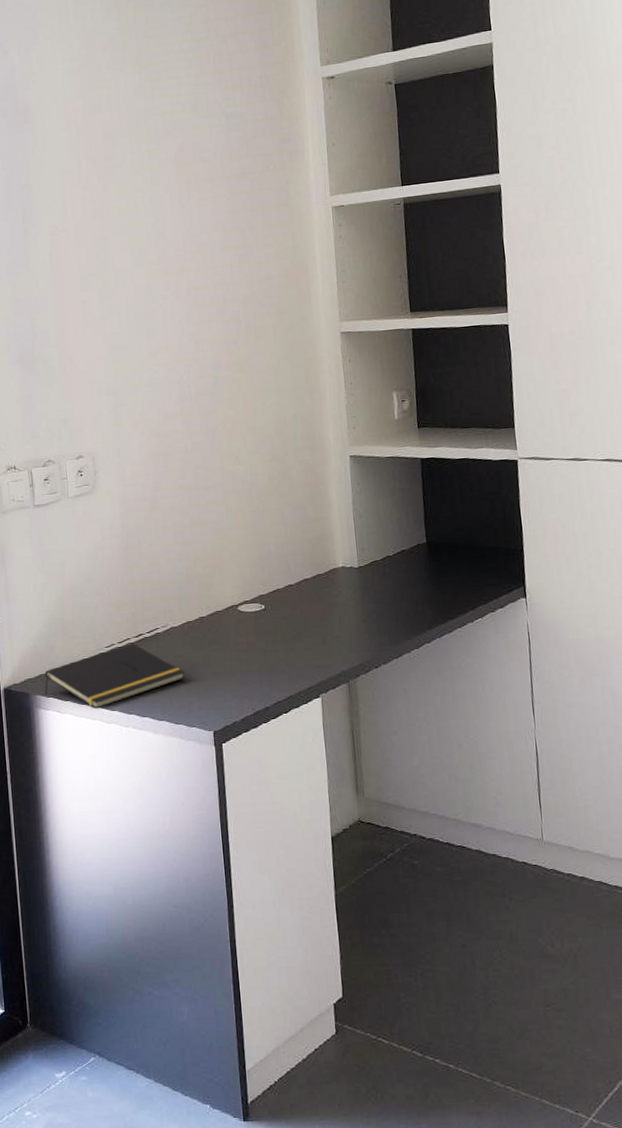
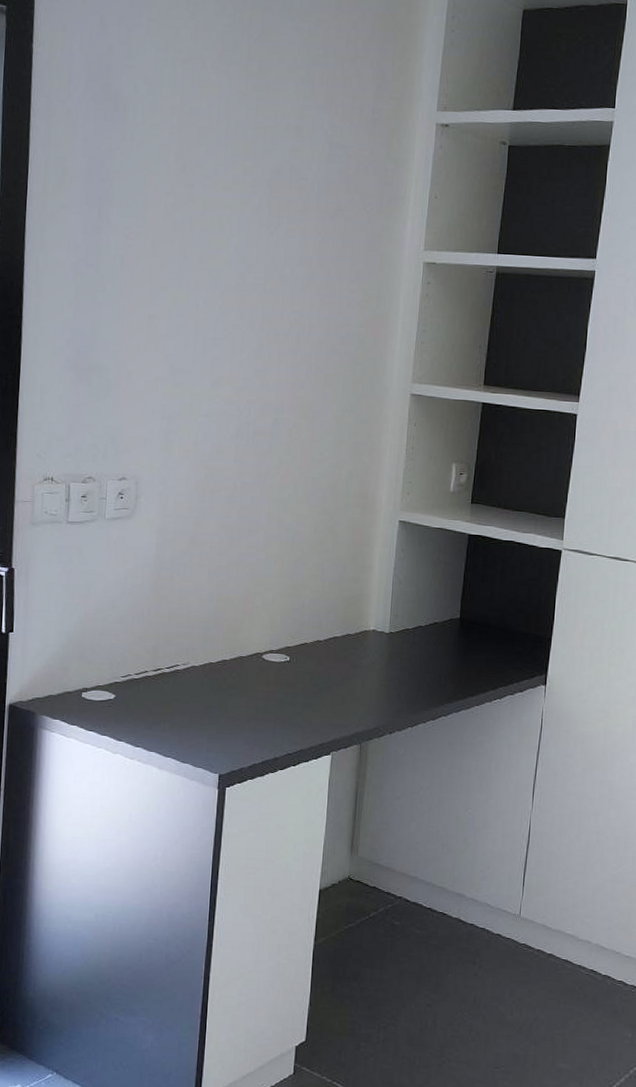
notepad: present [45,643,185,709] -> none [52,677,199,737]

